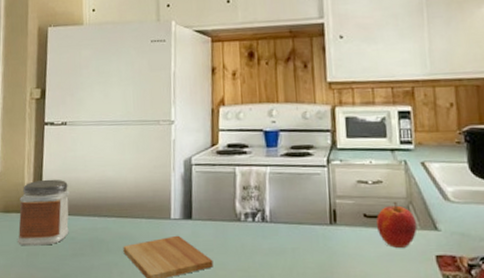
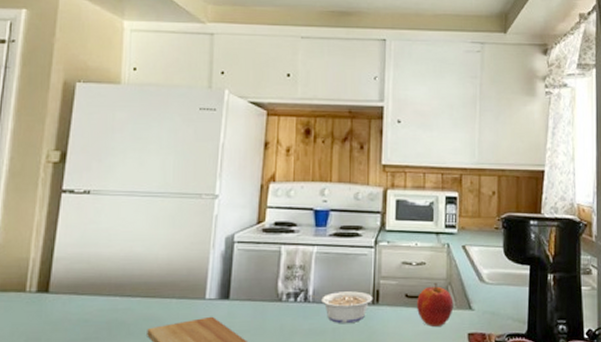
jar: present [17,179,70,246] -> none [13,254,87,330]
legume: none [267,211,331,244] -> present [310,291,373,324]

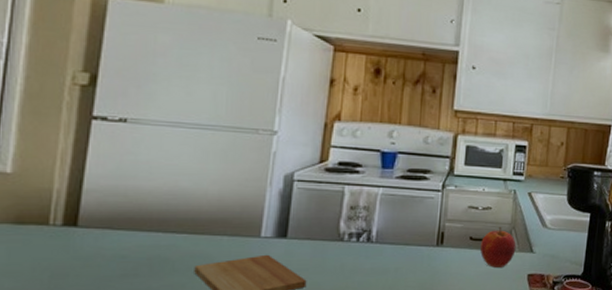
legume: present [310,291,373,324] -> none [373,233,438,264]

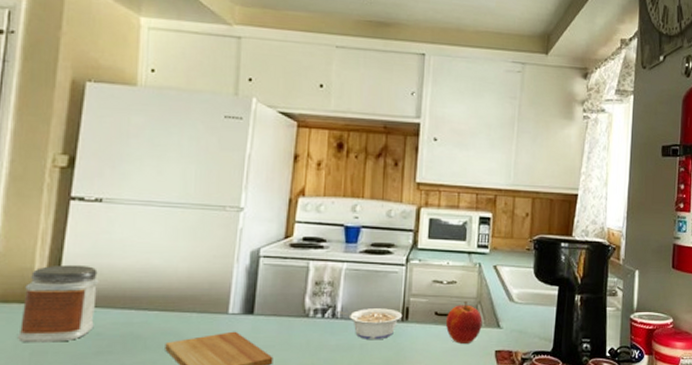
jar: none [34,185,124,266] -> present [16,264,99,343]
legume: none [373,233,438,264] -> present [338,308,403,341]

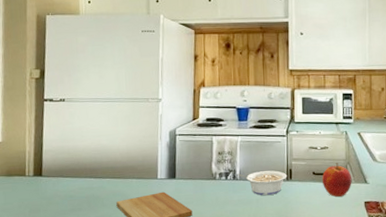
jar: present [16,264,99,343] -> none [19,147,68,204]

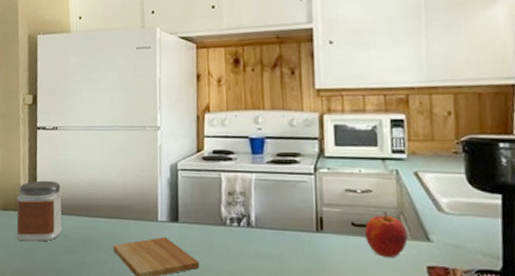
jar: none [19,147,68,204] -> present [15,180,63,242]
legume: present [238,170,287,196] -> none [253,218,317,250]

